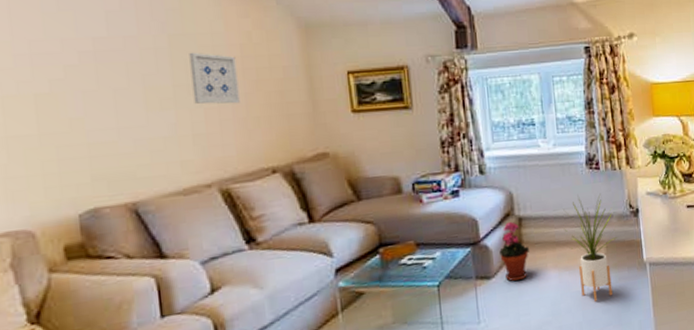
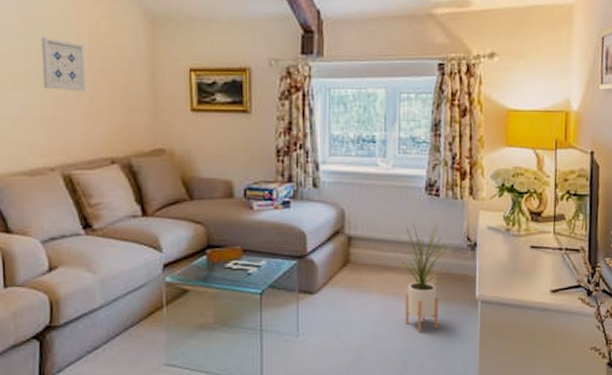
potted plant: present [499,221,529,282] -> none [325,239,356,300]

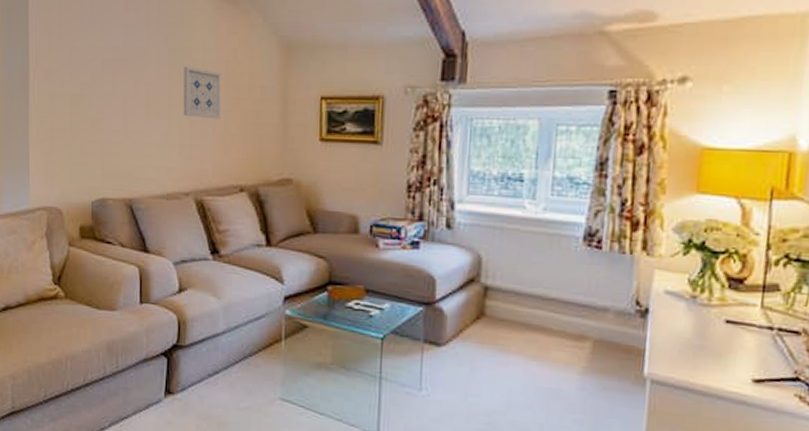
house plant: present [394,221,450,332] -> none [539,276,611,406]

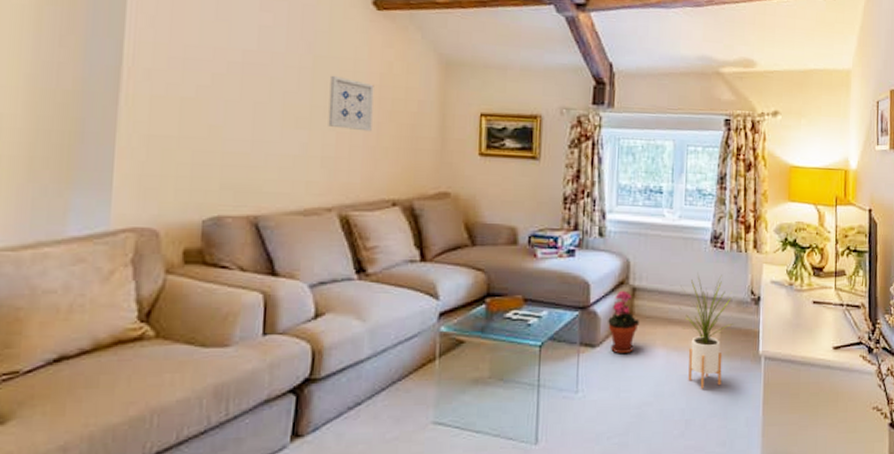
potted plant: none [455,288,491,357] -> present [608,290,639,354]
house plant: none [539,276,611,406] -> present [678,274,734,389]

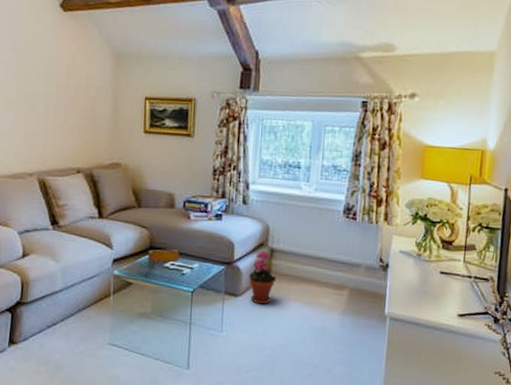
wall art: present [328,75,374,132] -> none [29,67,62,113]
house plant: present [678,274,734,389] -> none [311,240,362,340]

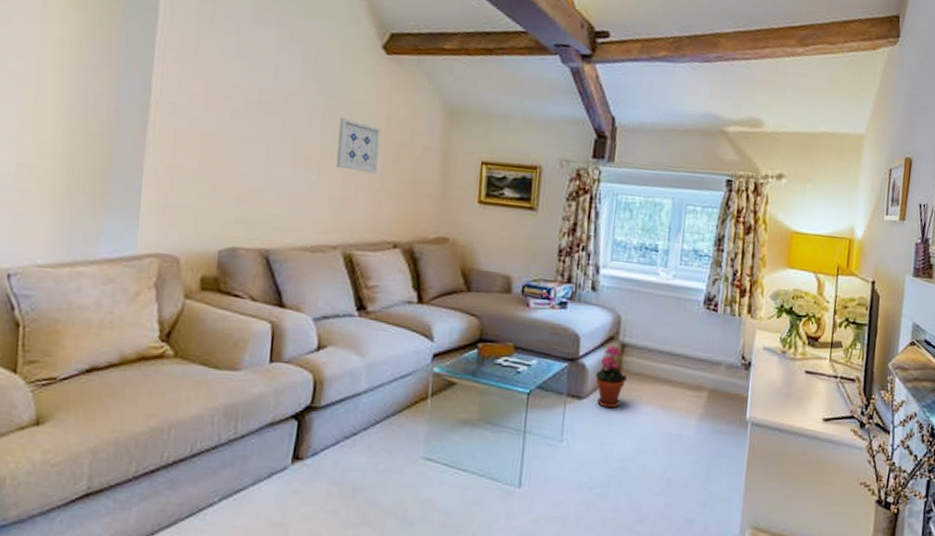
wall art: none [29,67,62,113] -> present [336,117,381,174]

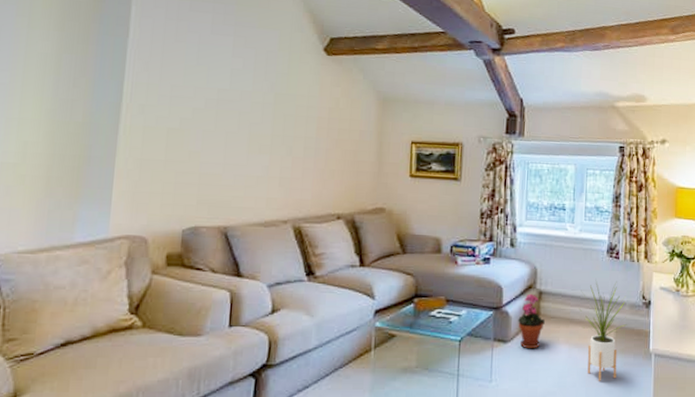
wall art: present [336,117,381,174] -> none [285,109,324,157]
house plant: none [667,335,723,449] -> present [579,280,628,381]

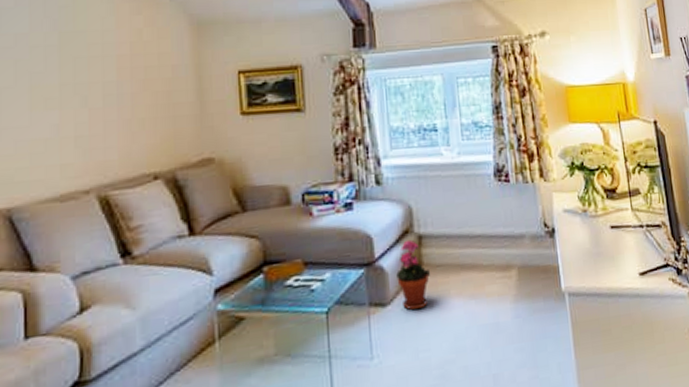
house plant: present [579,280,628,381] -> none [469,209,531,338]

